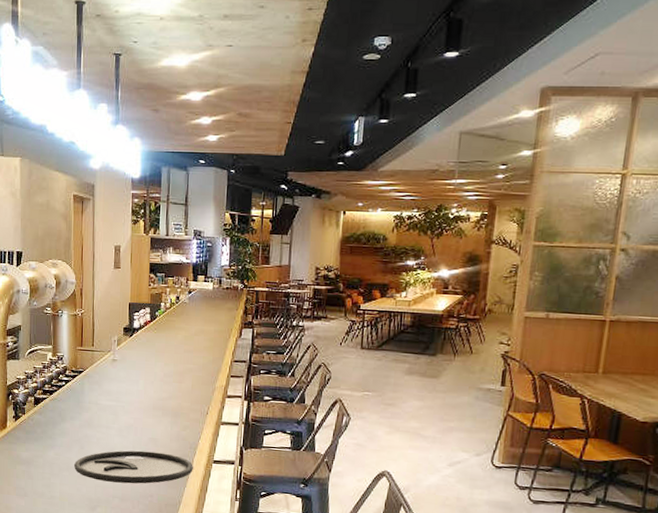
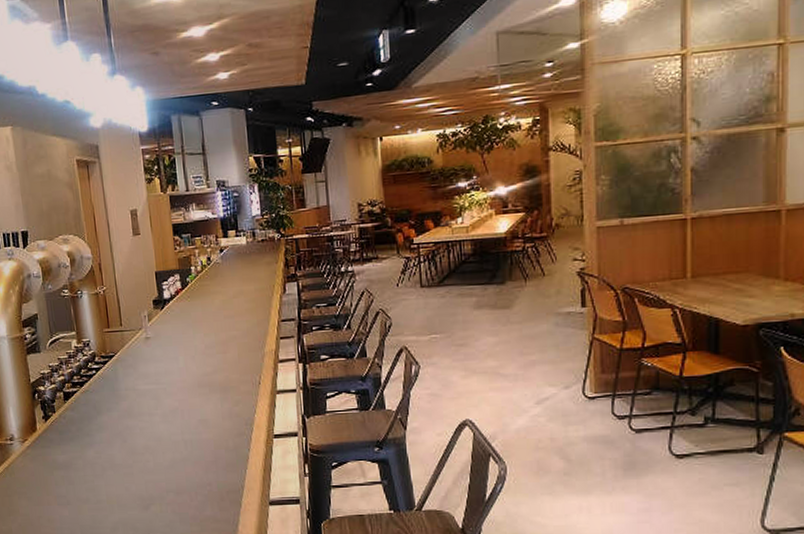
plate: present [74,450,193,484] -> none [118,434,252,475]

